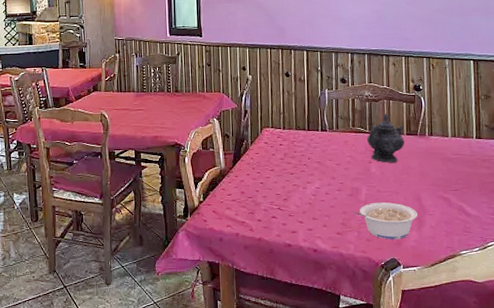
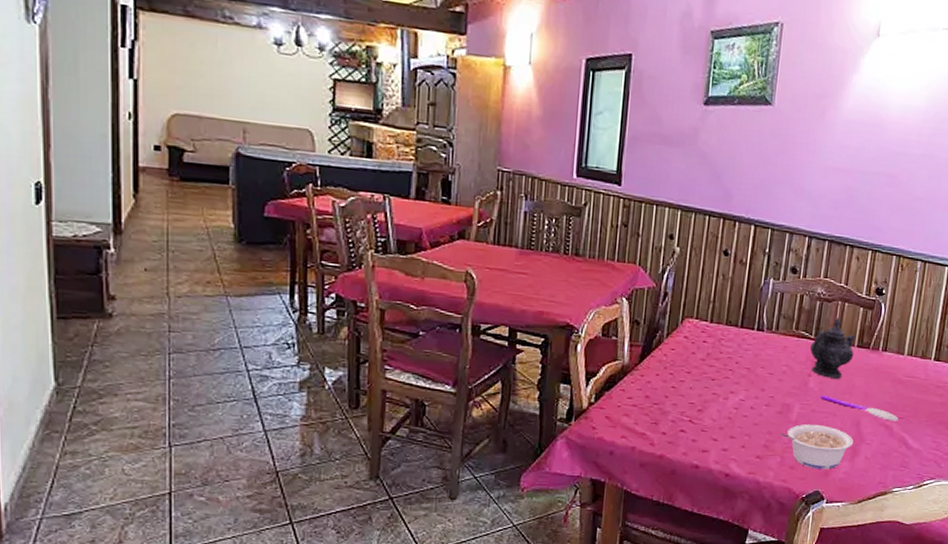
spoon: none [382,177,454,193] -> present [820,395,899,421]

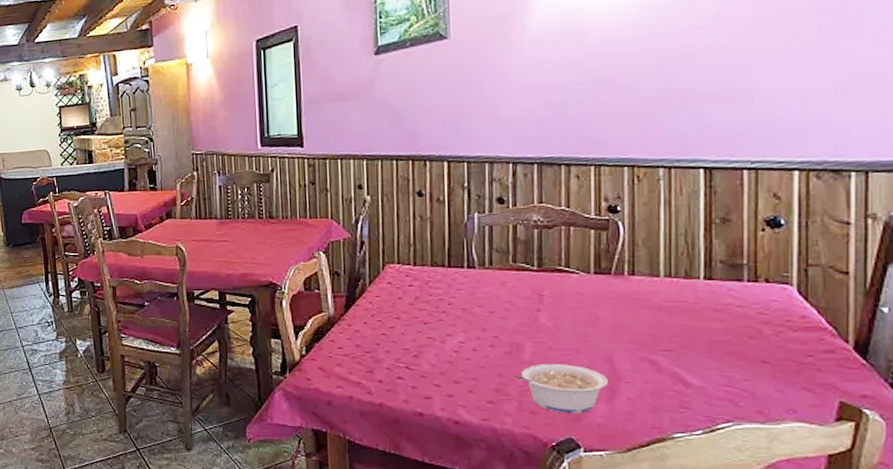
teapot: present [809,317,855,379] -> none [533,243,592,312]
spoon: present [820,395,899,421] -> none [556,331,666,355]

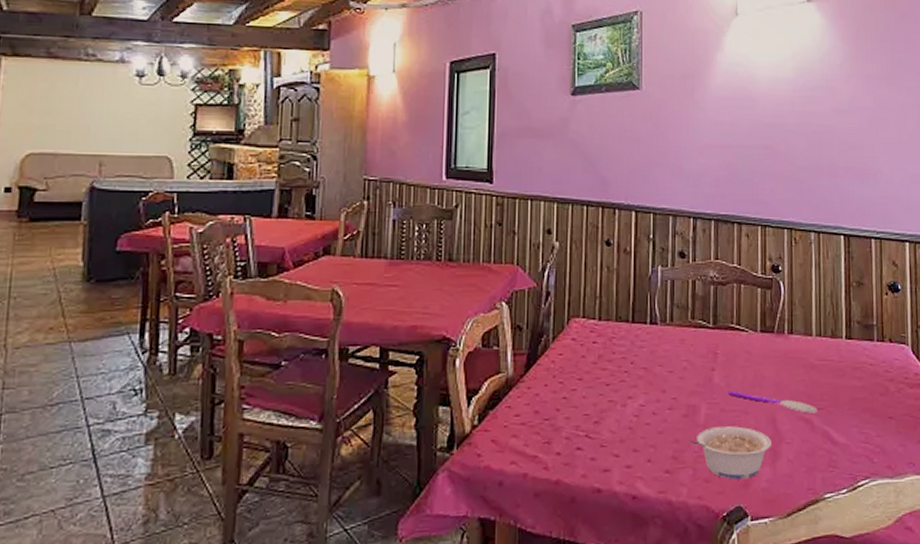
spoon: none [556,331,666,355] -> present [728,390,818,413]

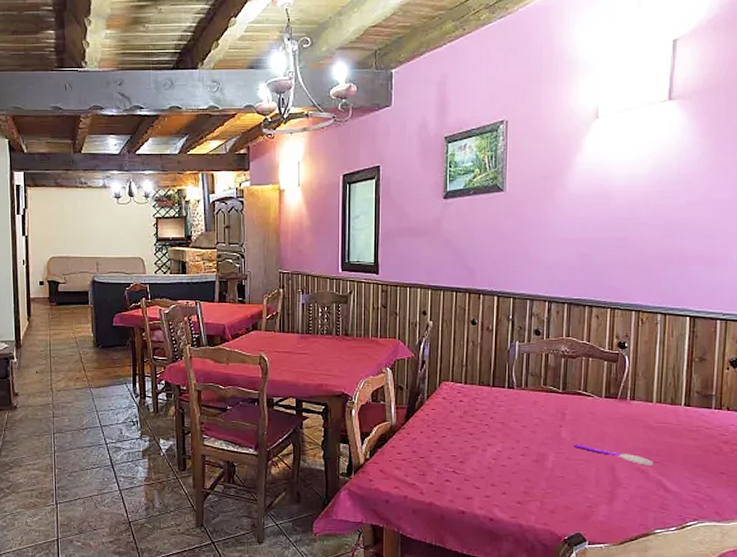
legume: present [688,426,771,480] -> none [537,471,610,513]

